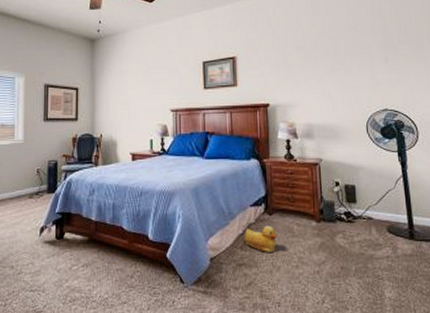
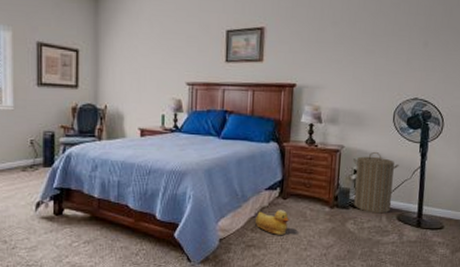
laundry hamper: none [333,164,380,226] -> present [353,152,399,214]

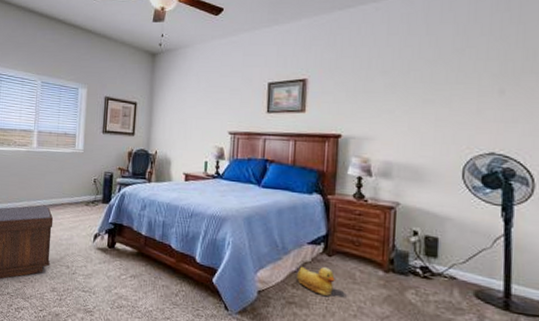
laundry hamper: present [353,152,399,214] -> none [412,212,474,287]

